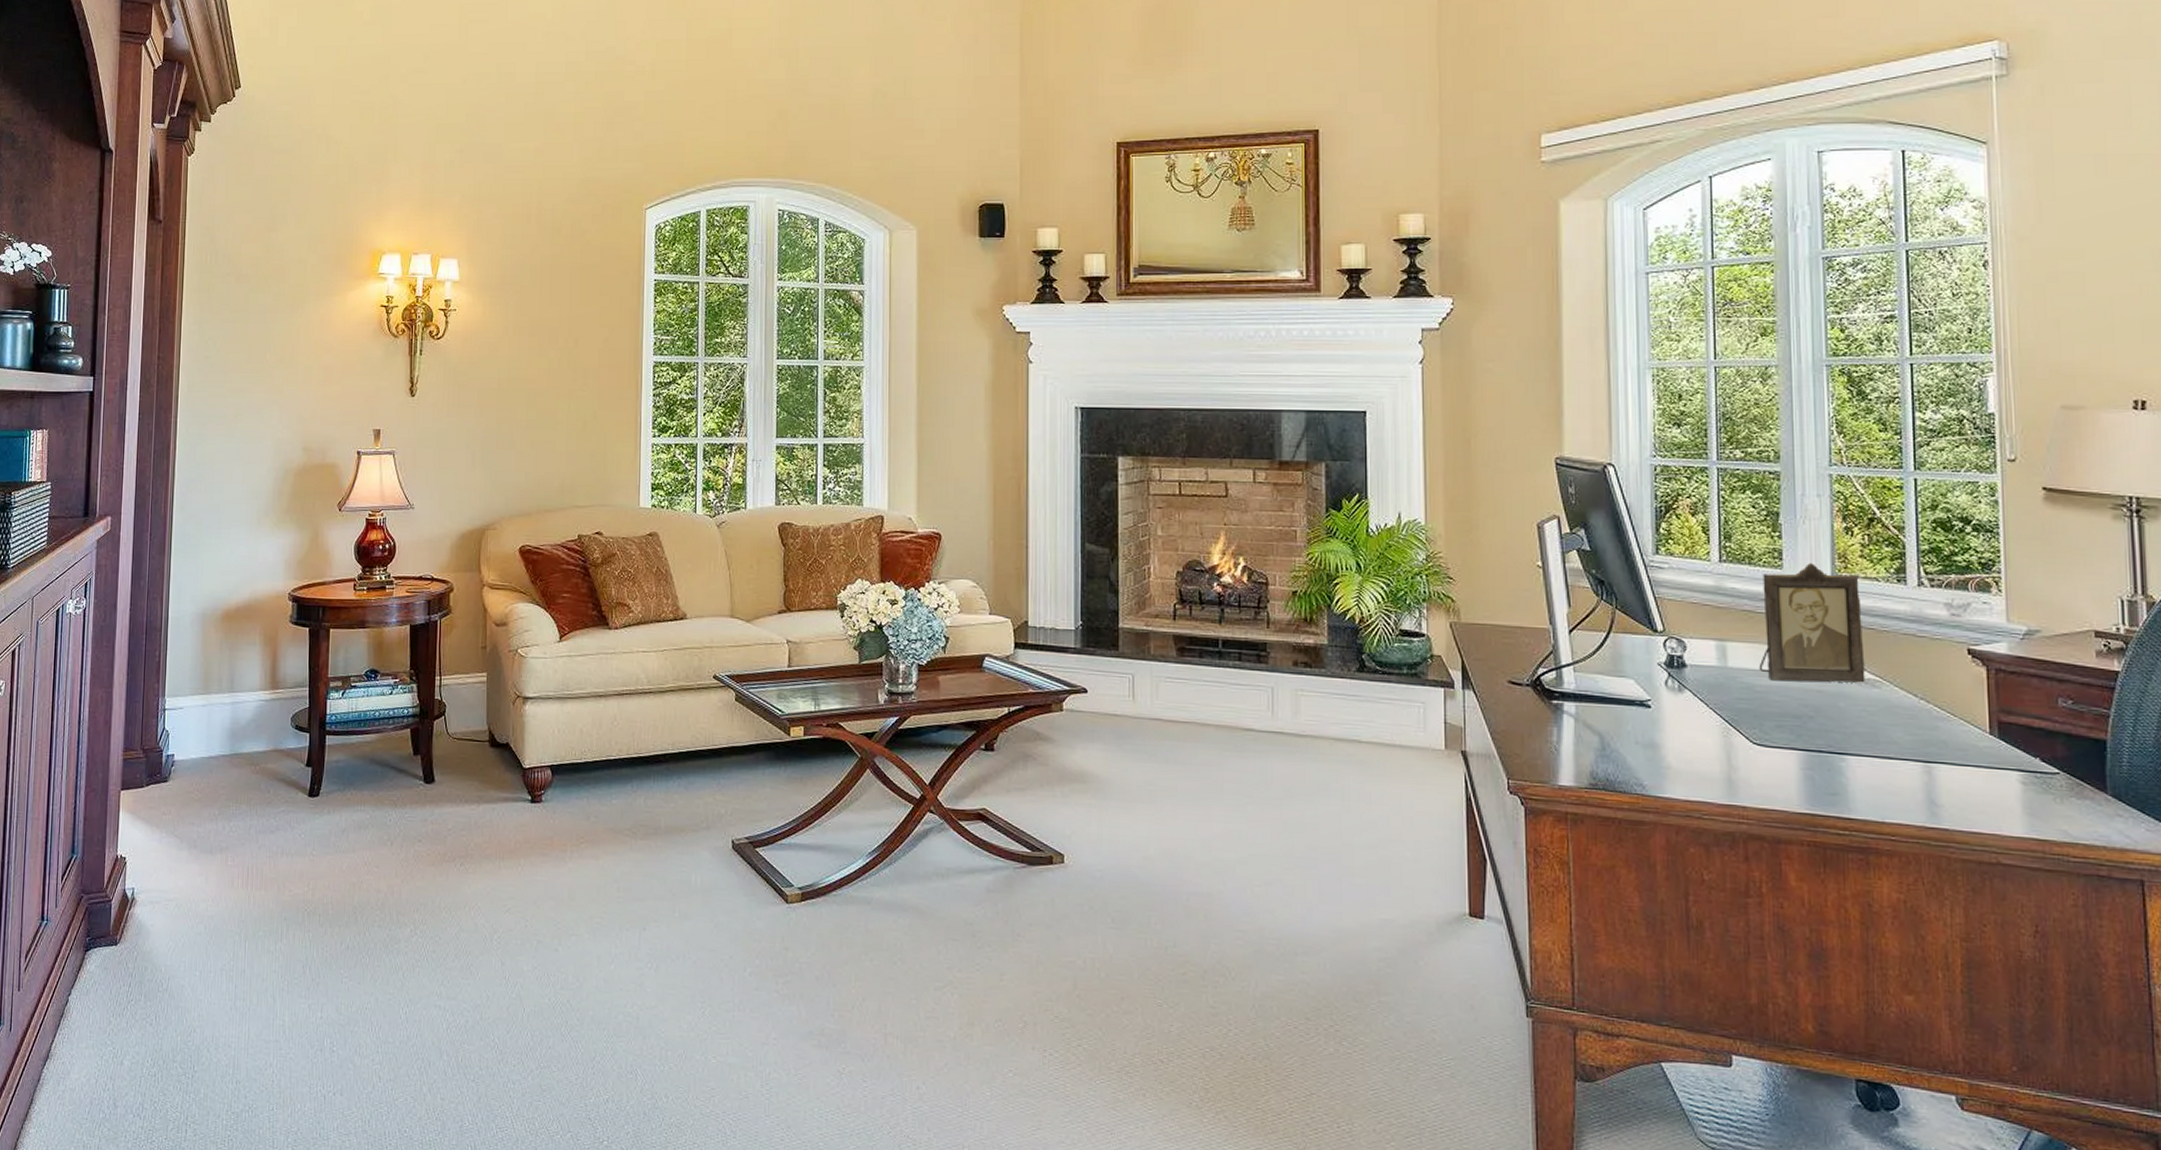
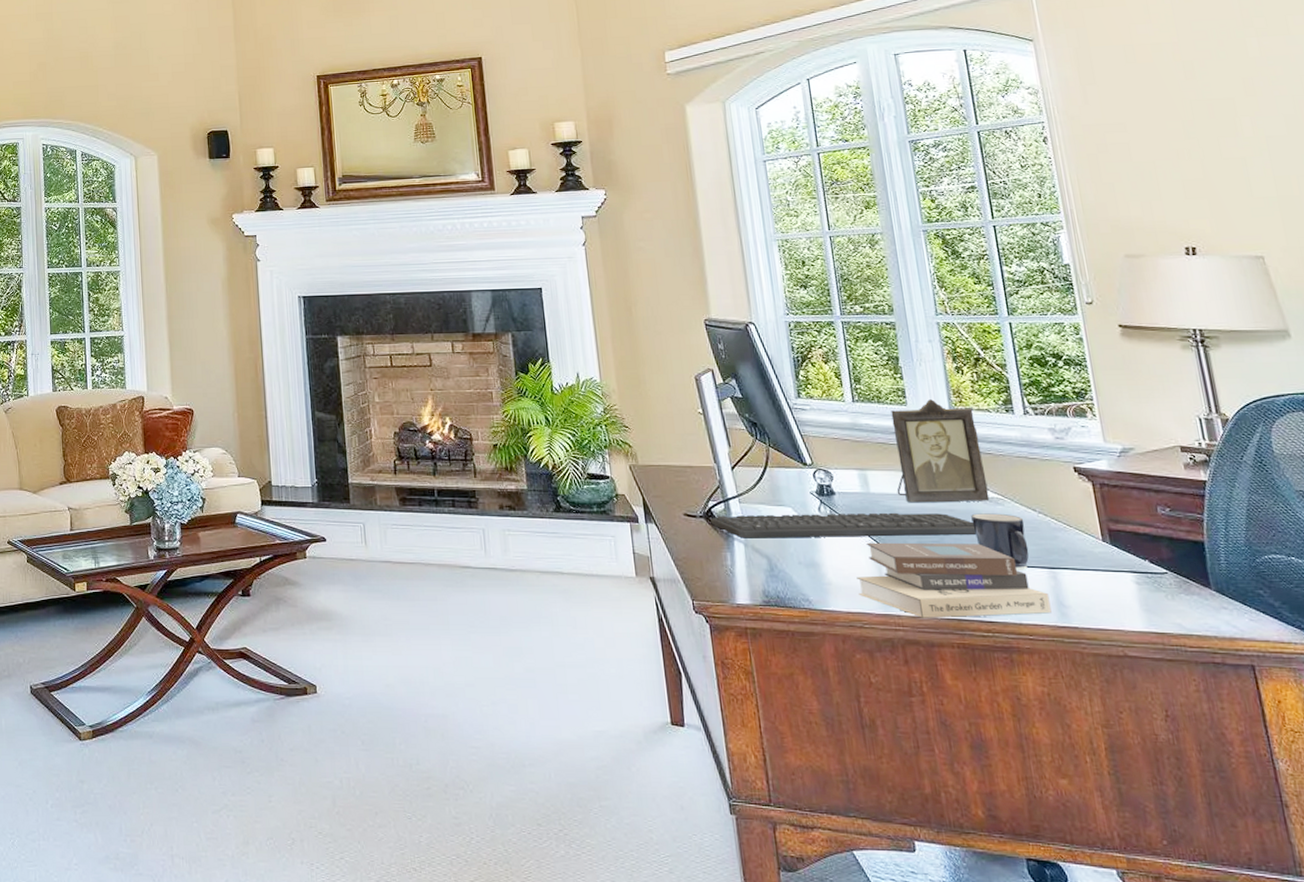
computer keyboard: none [1538,685,1845,721] -> present [710,512,977,538]
books: none [1700,723,1920,813] -> present [856,542,1052,618]
mug: none [1842,696,1903,764] -> present [971,513,1029,572]

